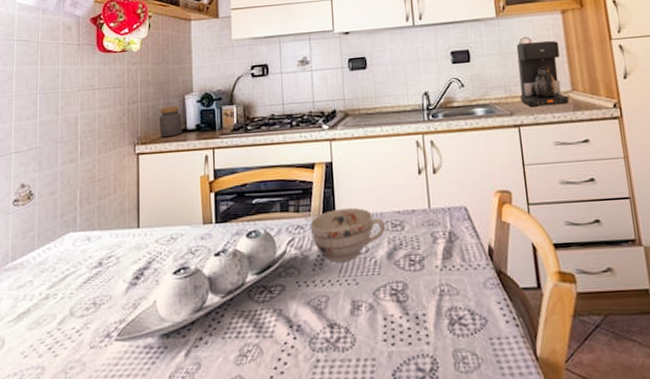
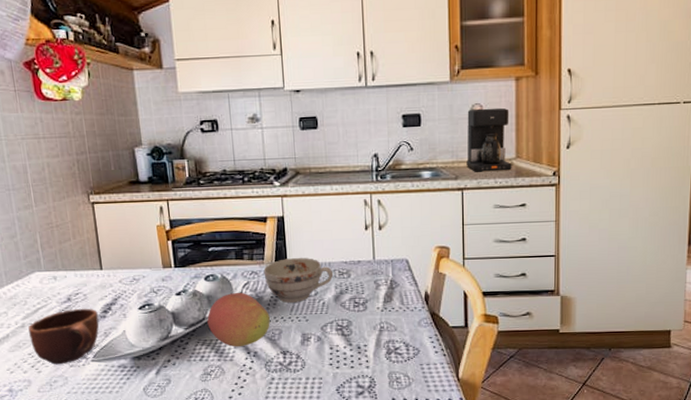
mug: none [52,274,129,346] -> present [28,308,99,365]
jar: present [159,106,183,138] -> none [110,158,136,188]
fruit: none [246,250,316,319] -> present [207,292,270,346]

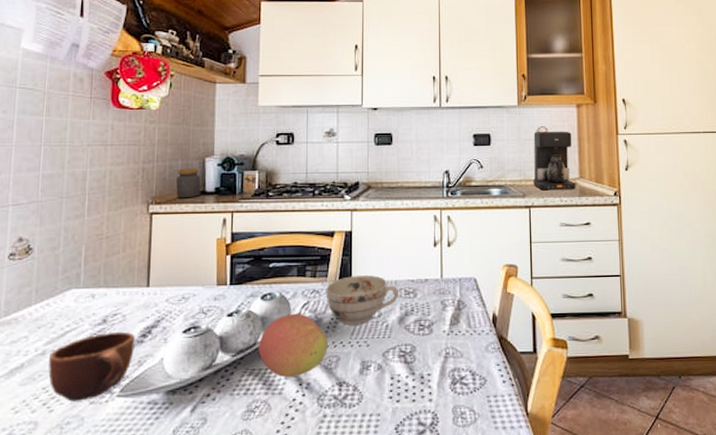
jar: none [110,158,136,188] -> present [176,168,201,199]

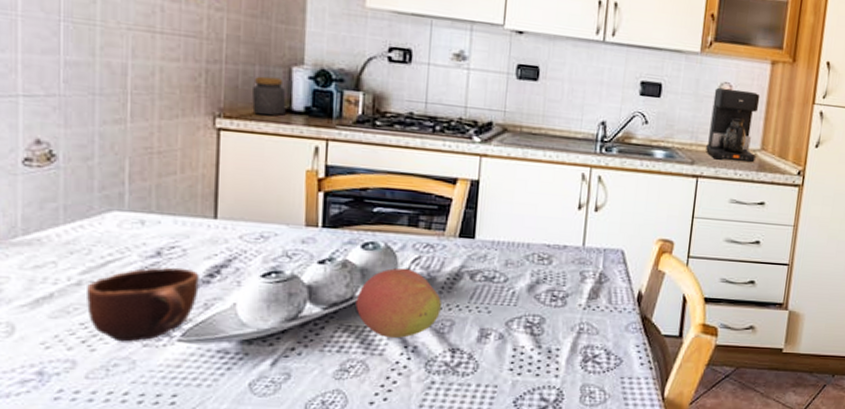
teacup: present [326,275,399,325] -> none [442,232,532,289]

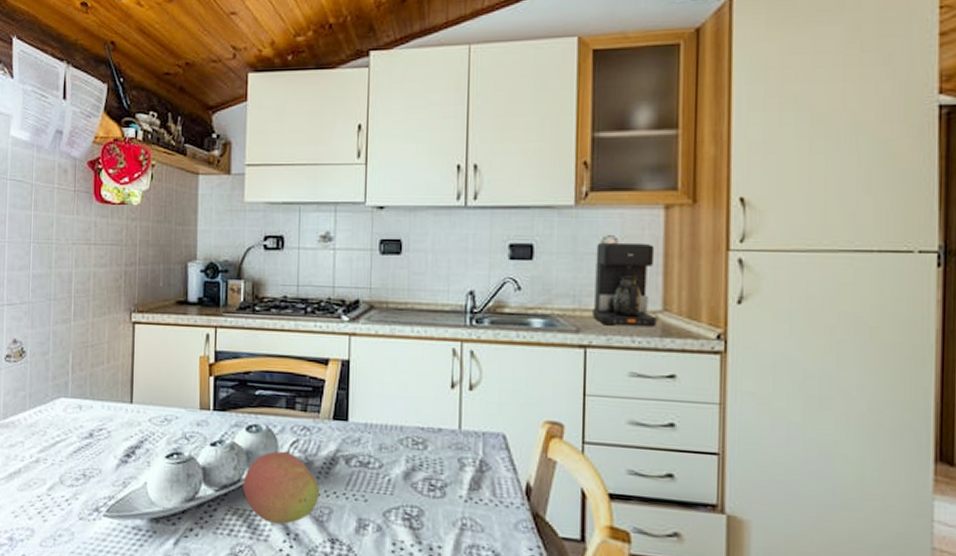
mug: present [87,267,199,342] -> none [42,447,120,515]
jar: present [252,76,287,117] -> none [158,273,184,308]

